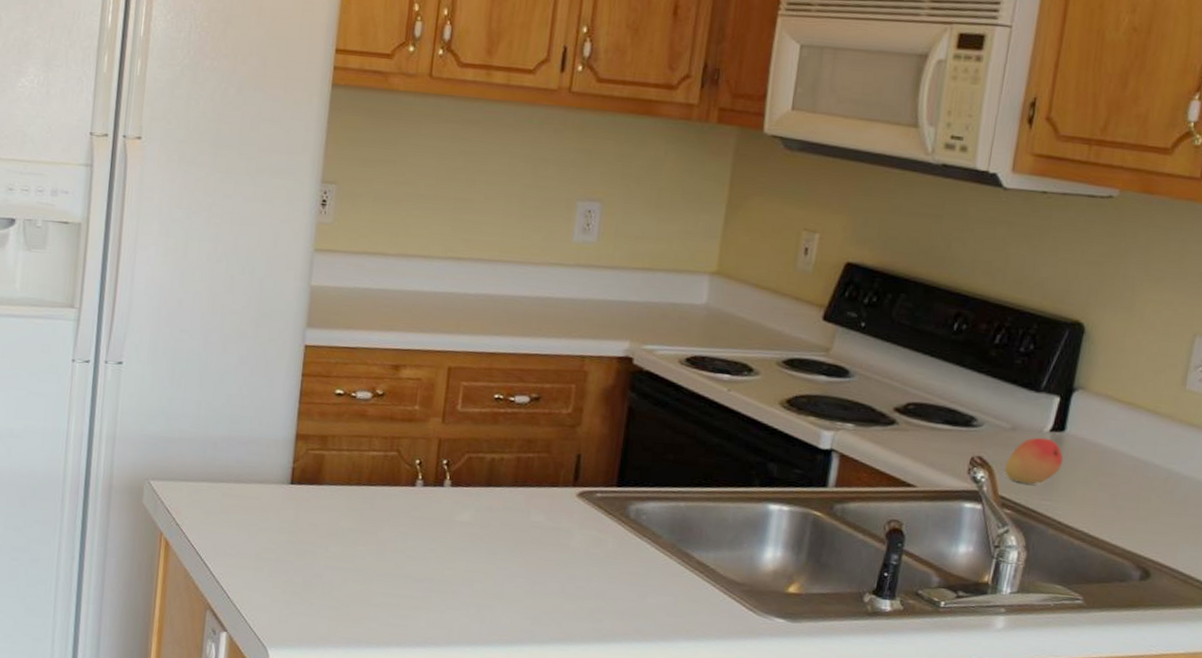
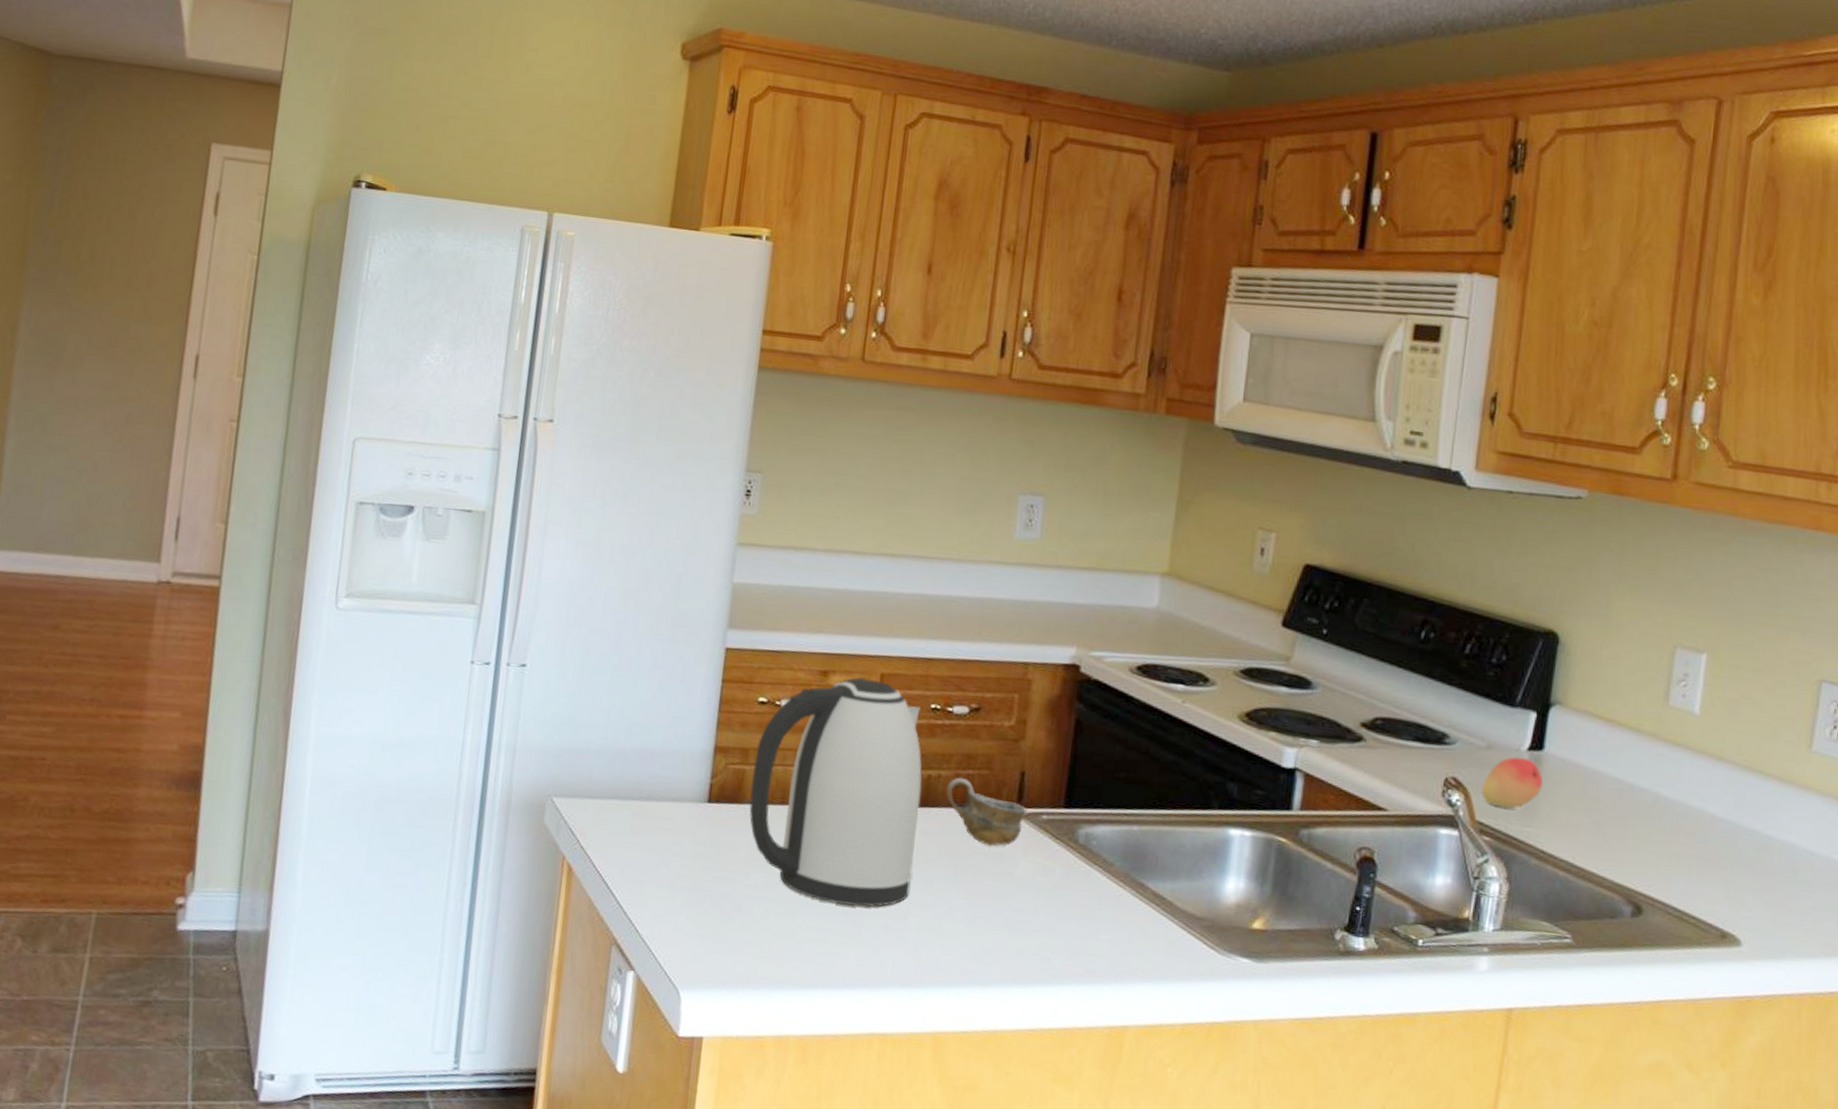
kettle: none [328,370,486,575] -> present [749,677,922,907]
cup: none [507,460,583,521] -> present [945,777,1027,847]

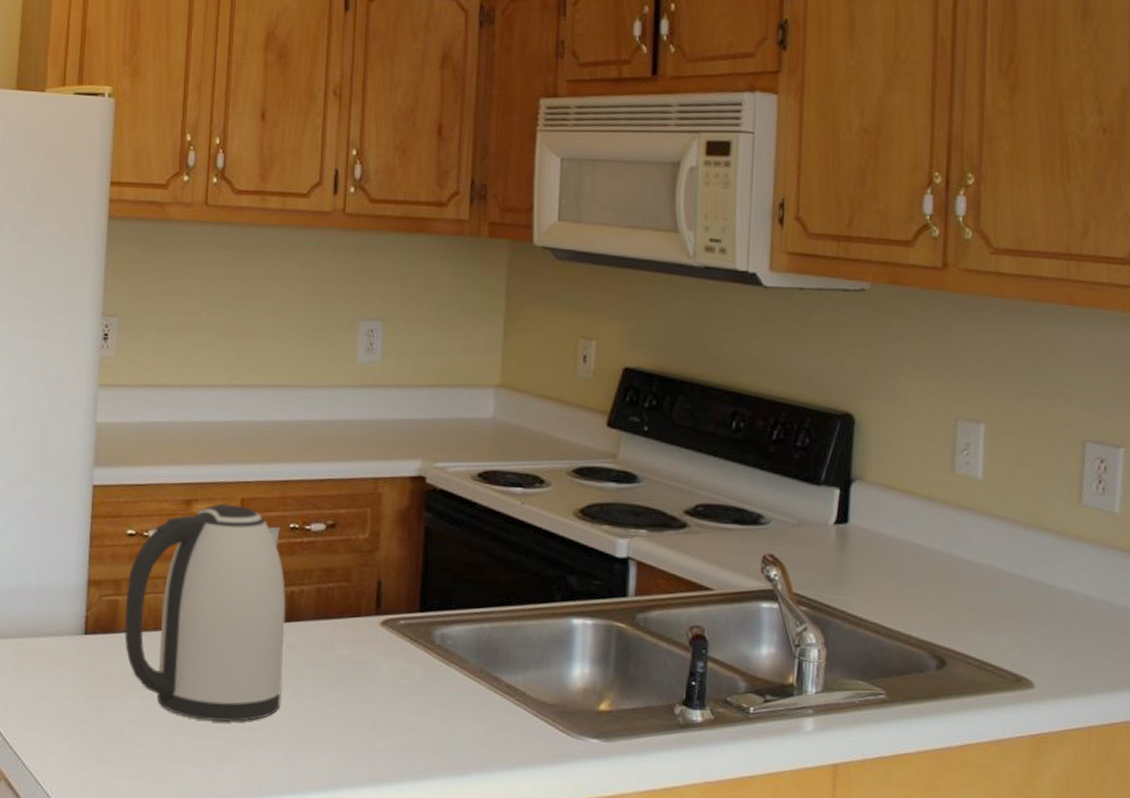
cup: present [945,777,1027,847] -> none [308,591,386,654]
fruit: present [1481,756,1543,809] -> none [795,531,849,579]

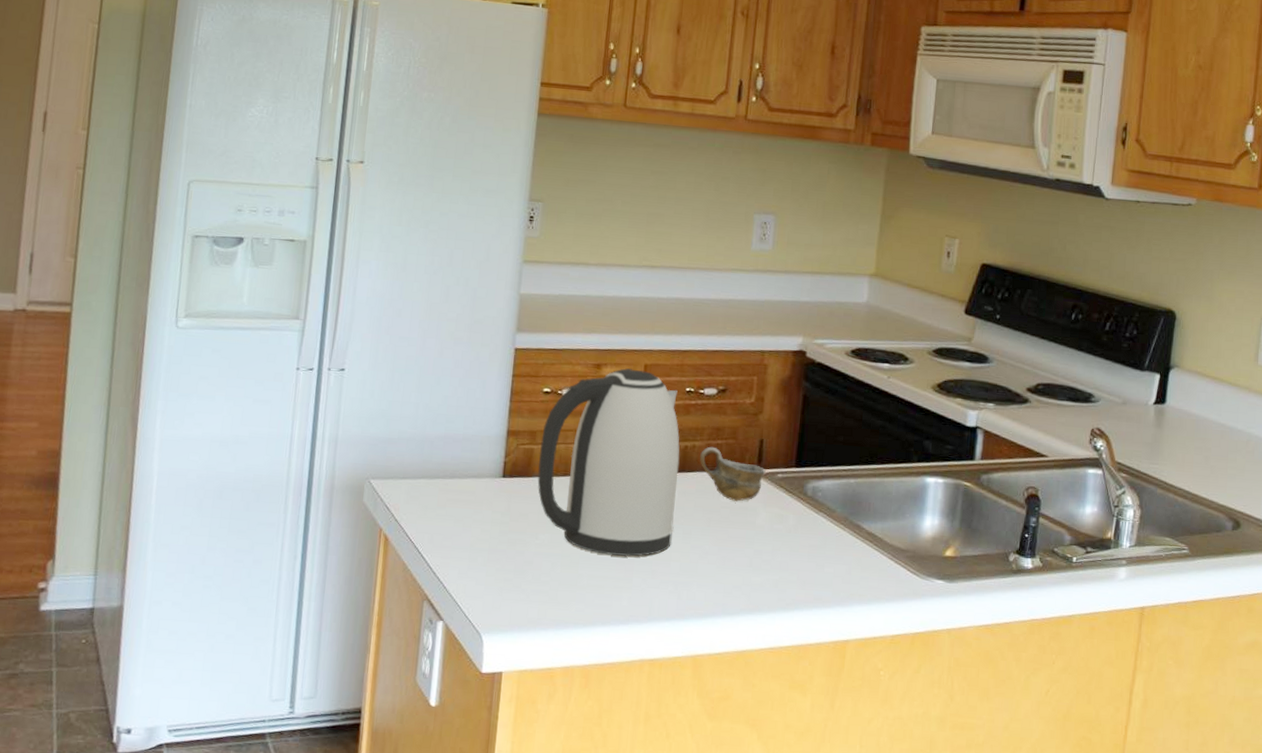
cup: none [308,591,386,654] -> present [699,446,766,502]

